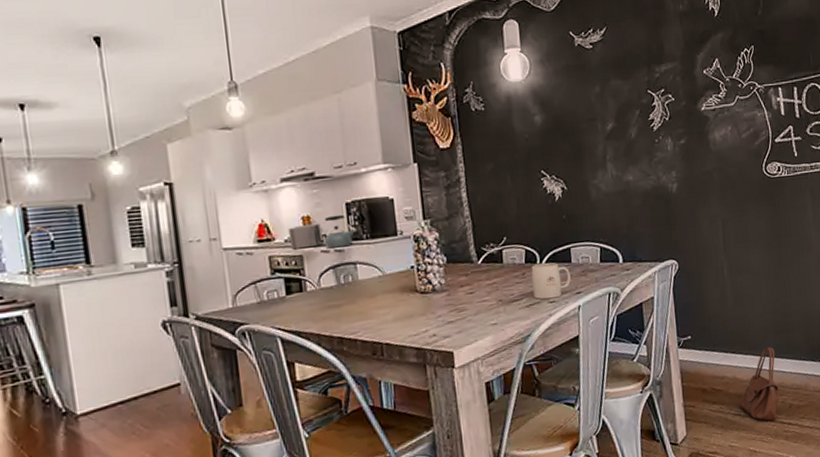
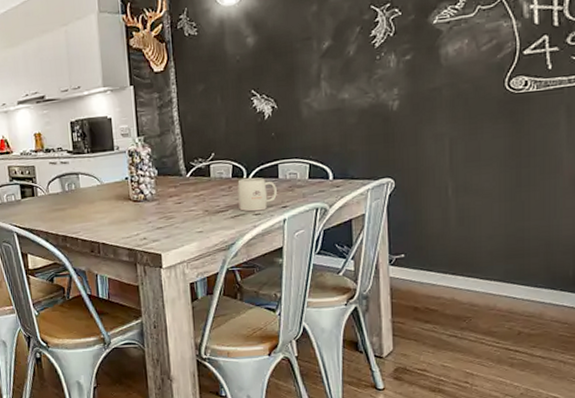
toaster: present [288,223,326,251] -> none [23,139,53,162]
kettle: present [323,214,357,250] -> none [51,132,79,162]
handbag: present [739,346,780,421] -> none [456,270,506,346]

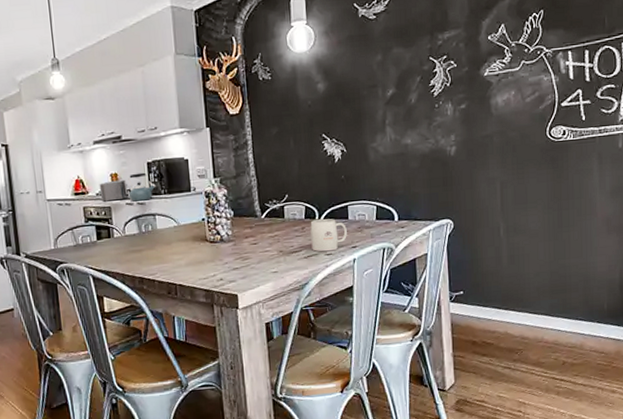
toaster: none [23,139,53,162] -> present [99,179,130,203]
kettle: none [51,132,79,162] -> present [128,172,156,203]

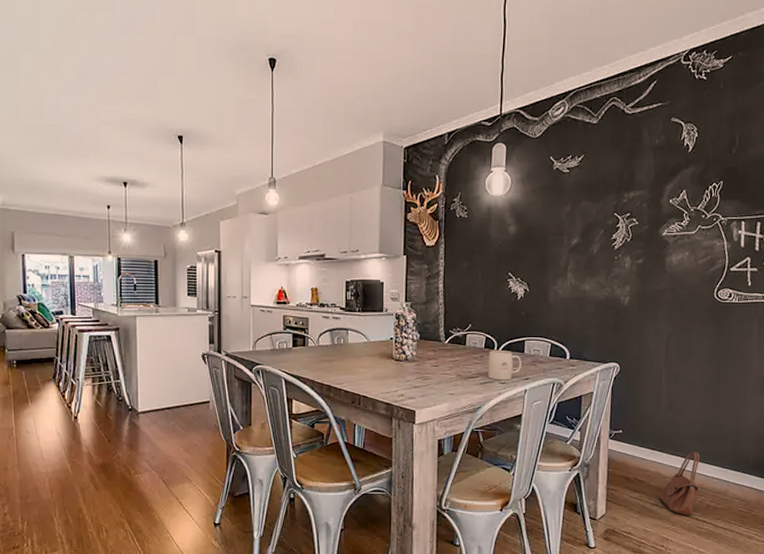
toaster: present [99,179,130,203] -> none [300,294,327,314]
kettle: present [128,172,156,203] -> none [326,290,352,317]
handbag: none [510,305,553,376] -> present [658,451,700,515]

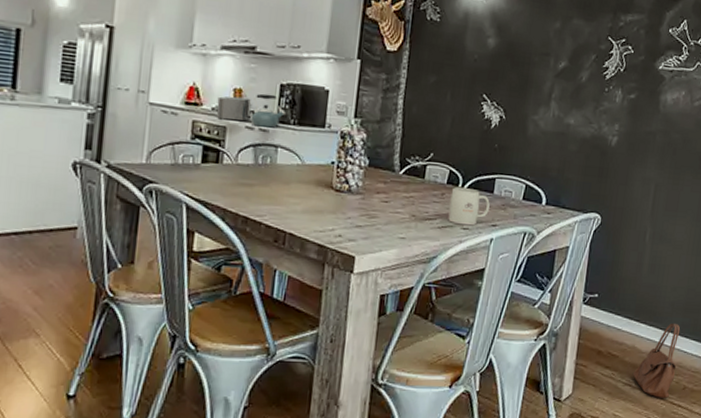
toaster: none [300,294,327,314] -> present [216,96,253,122]
kettle: none [326,290,352,317] -> present [250,93,286,129]

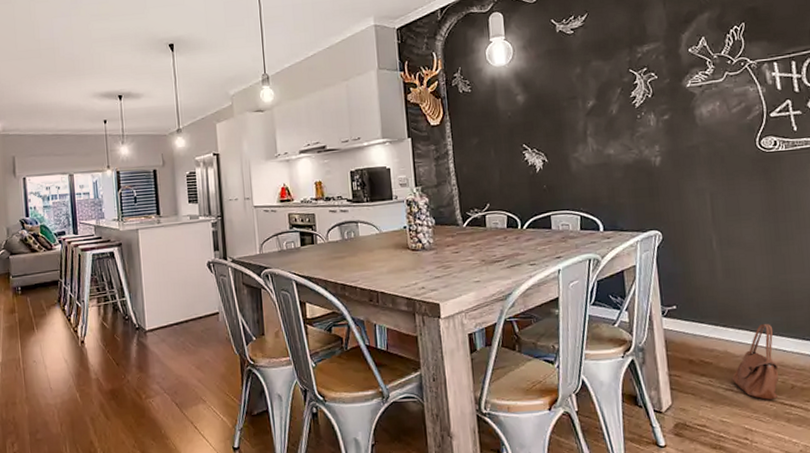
toaster: present [216,96,253,122] -> none [304,187,333,210]
kettle: present [250,93,286,129] -> none [332,181,359,210]
mug: present [448,187,490,226] -> none [512,228,551,262]

